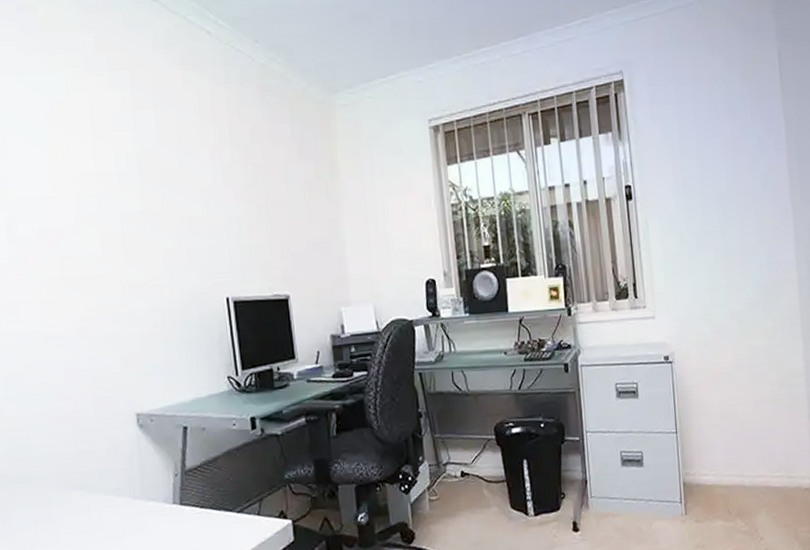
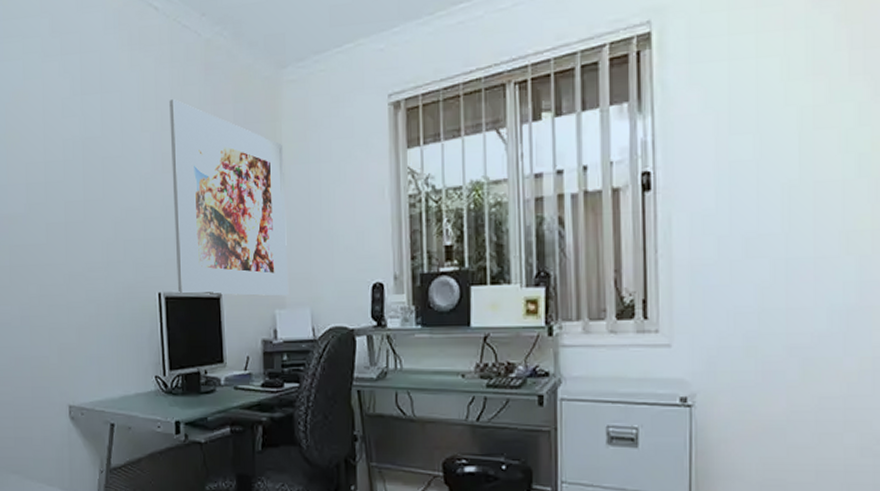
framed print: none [227,117,353,298] -> present [169,99,289,296]

